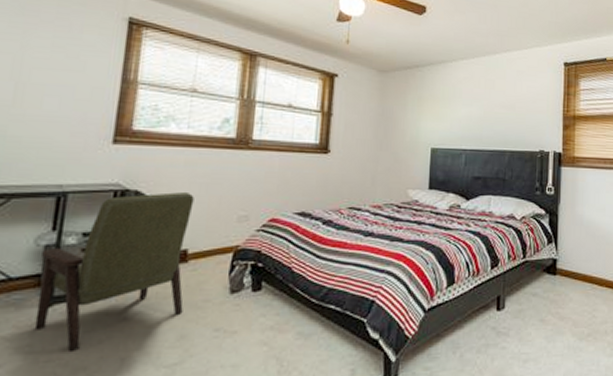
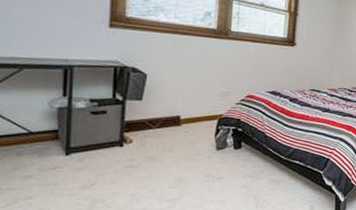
chair: present [34,191,194,353] -> none [56,70,184,189]

